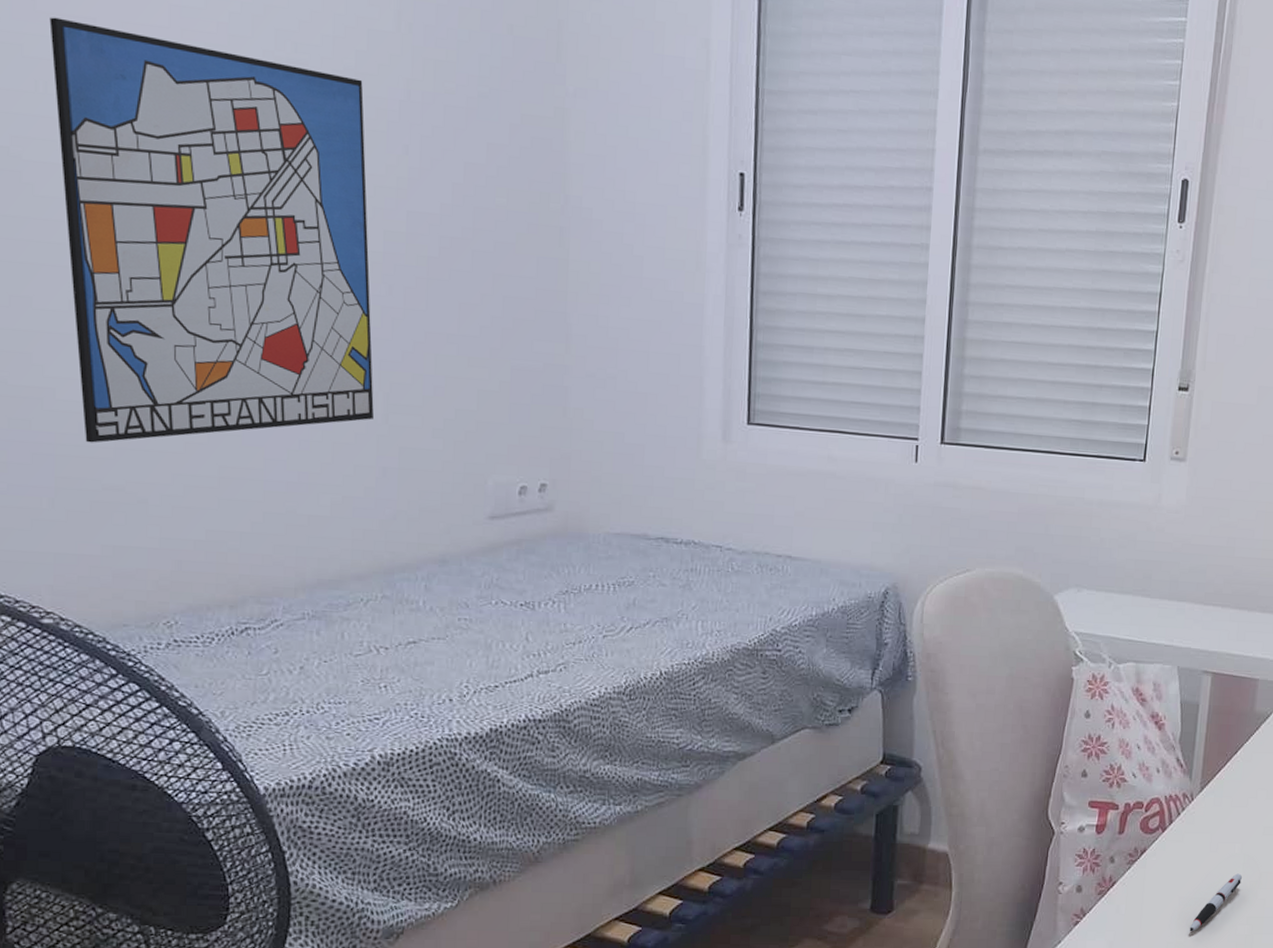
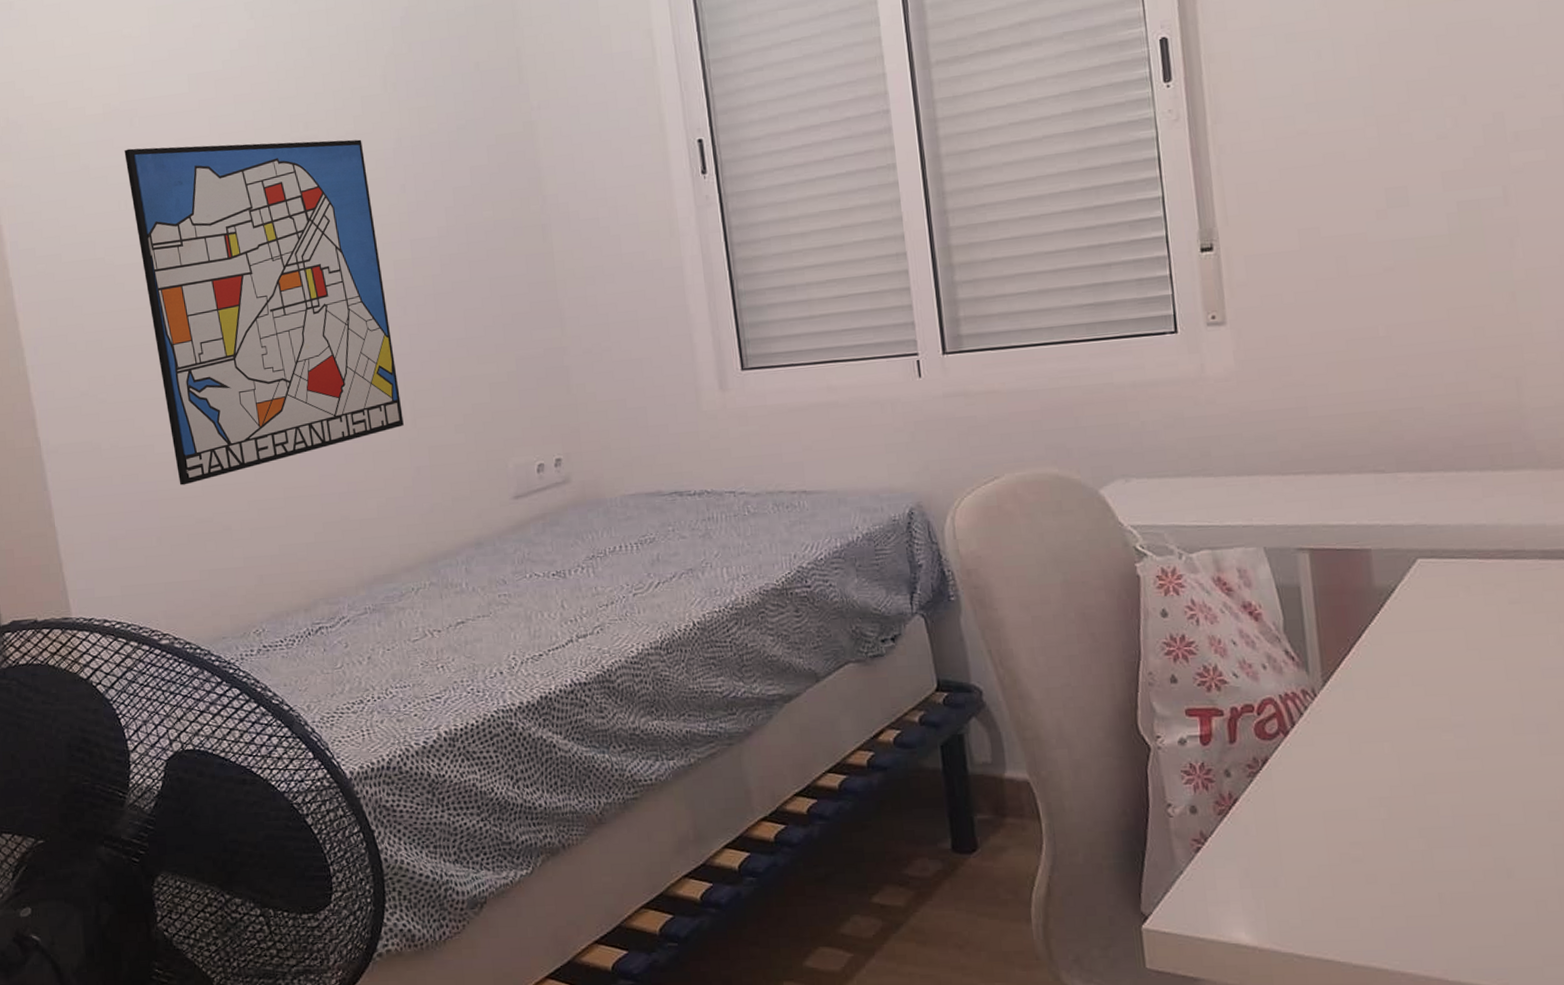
pen: present [1189,873,1243,932] -> none [1344,777,1402,851]

